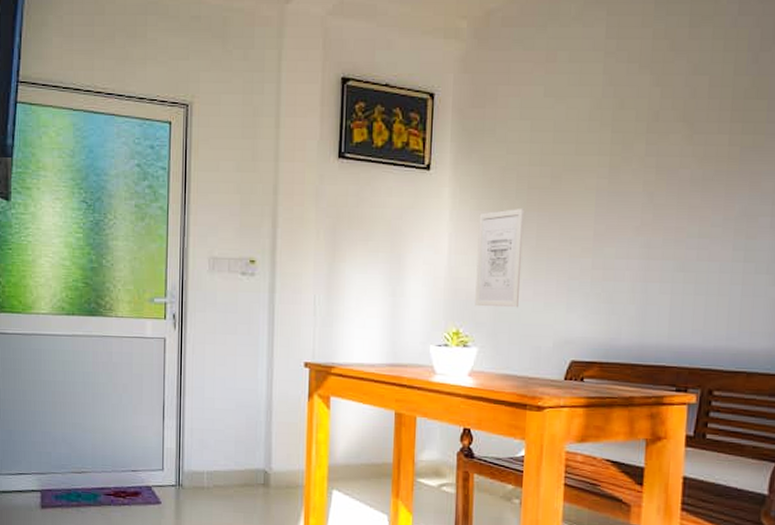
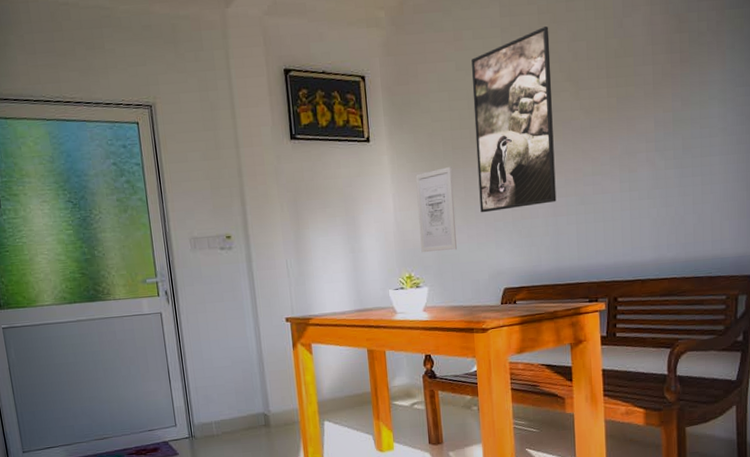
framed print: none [553,55,665,268] -> present [471,26,557,213]

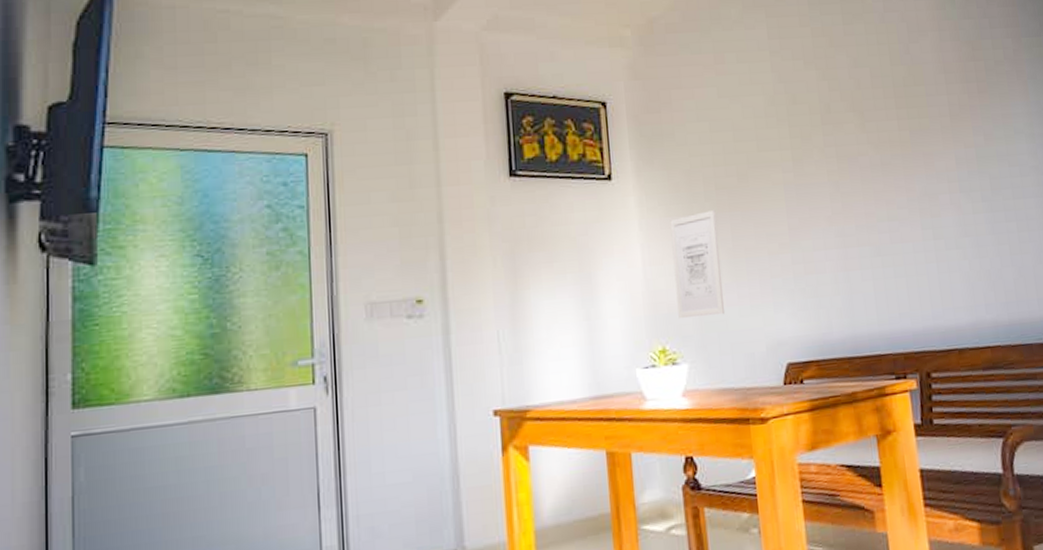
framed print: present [471,26,557,213] -> none [736,51,847,267]

